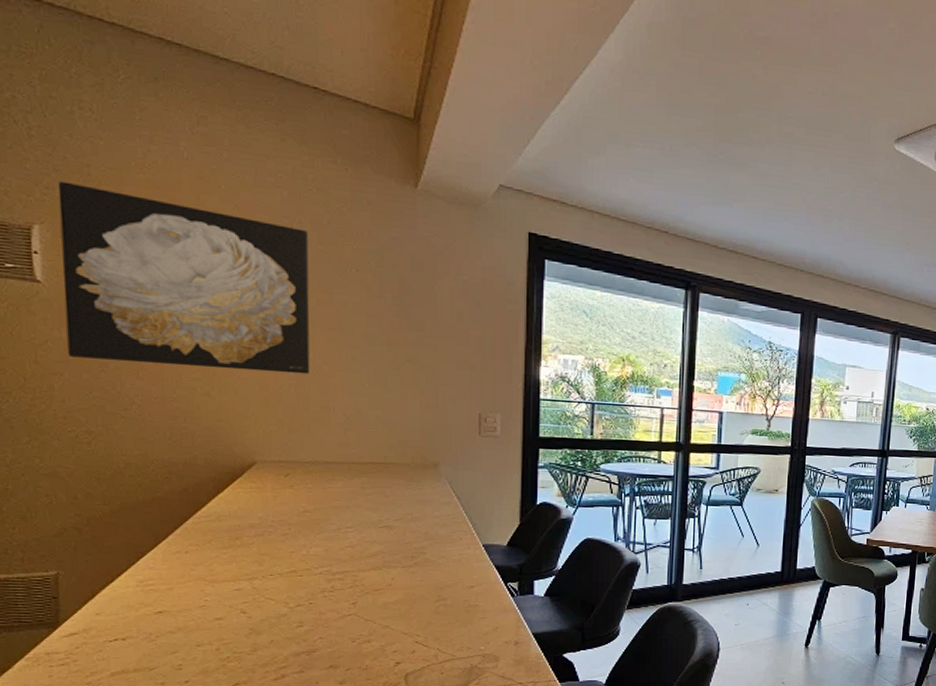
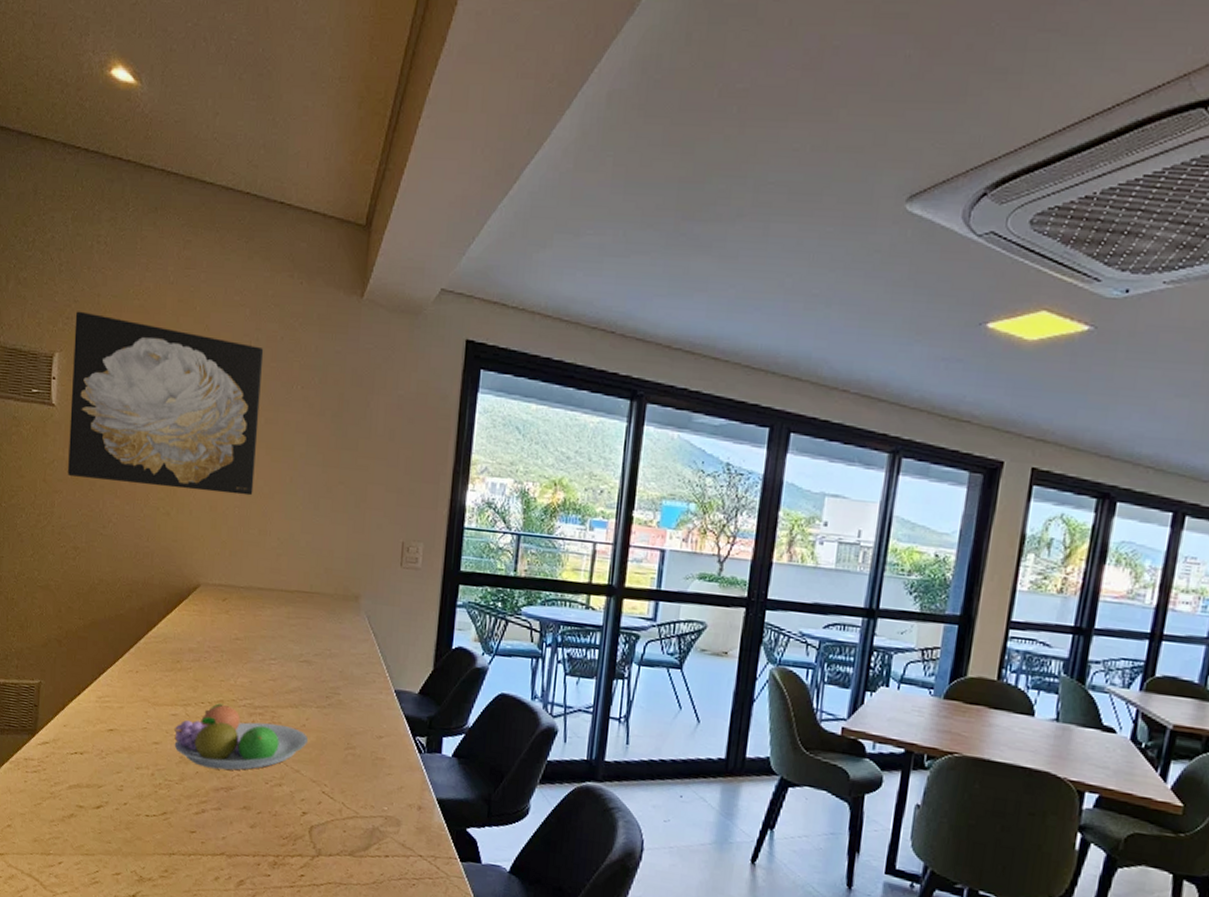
fruit bowl: none [239,574,395,635] -> present [173,703,308,770]

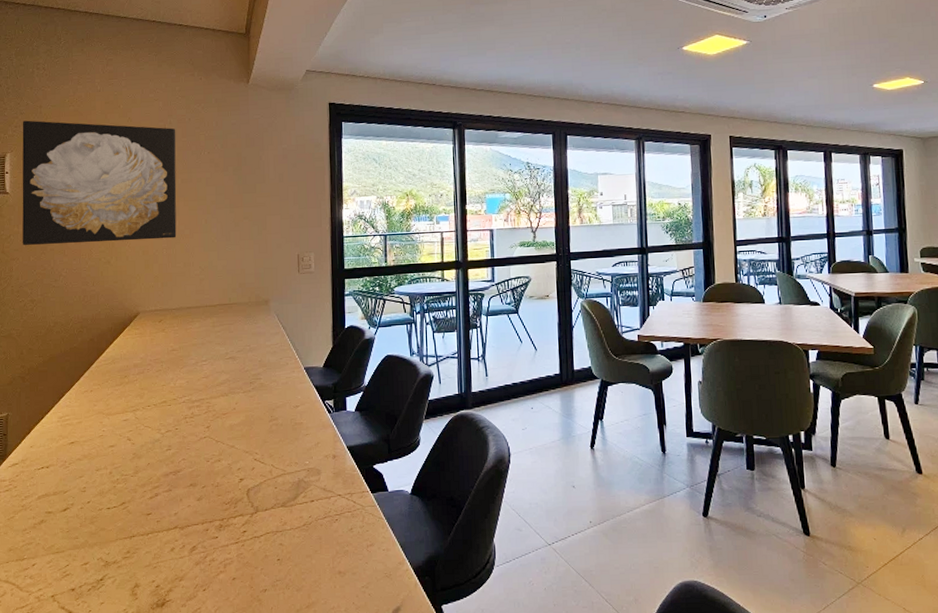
fruit bowl: present [173,703,308,770] -> none [126,404,238,458]

